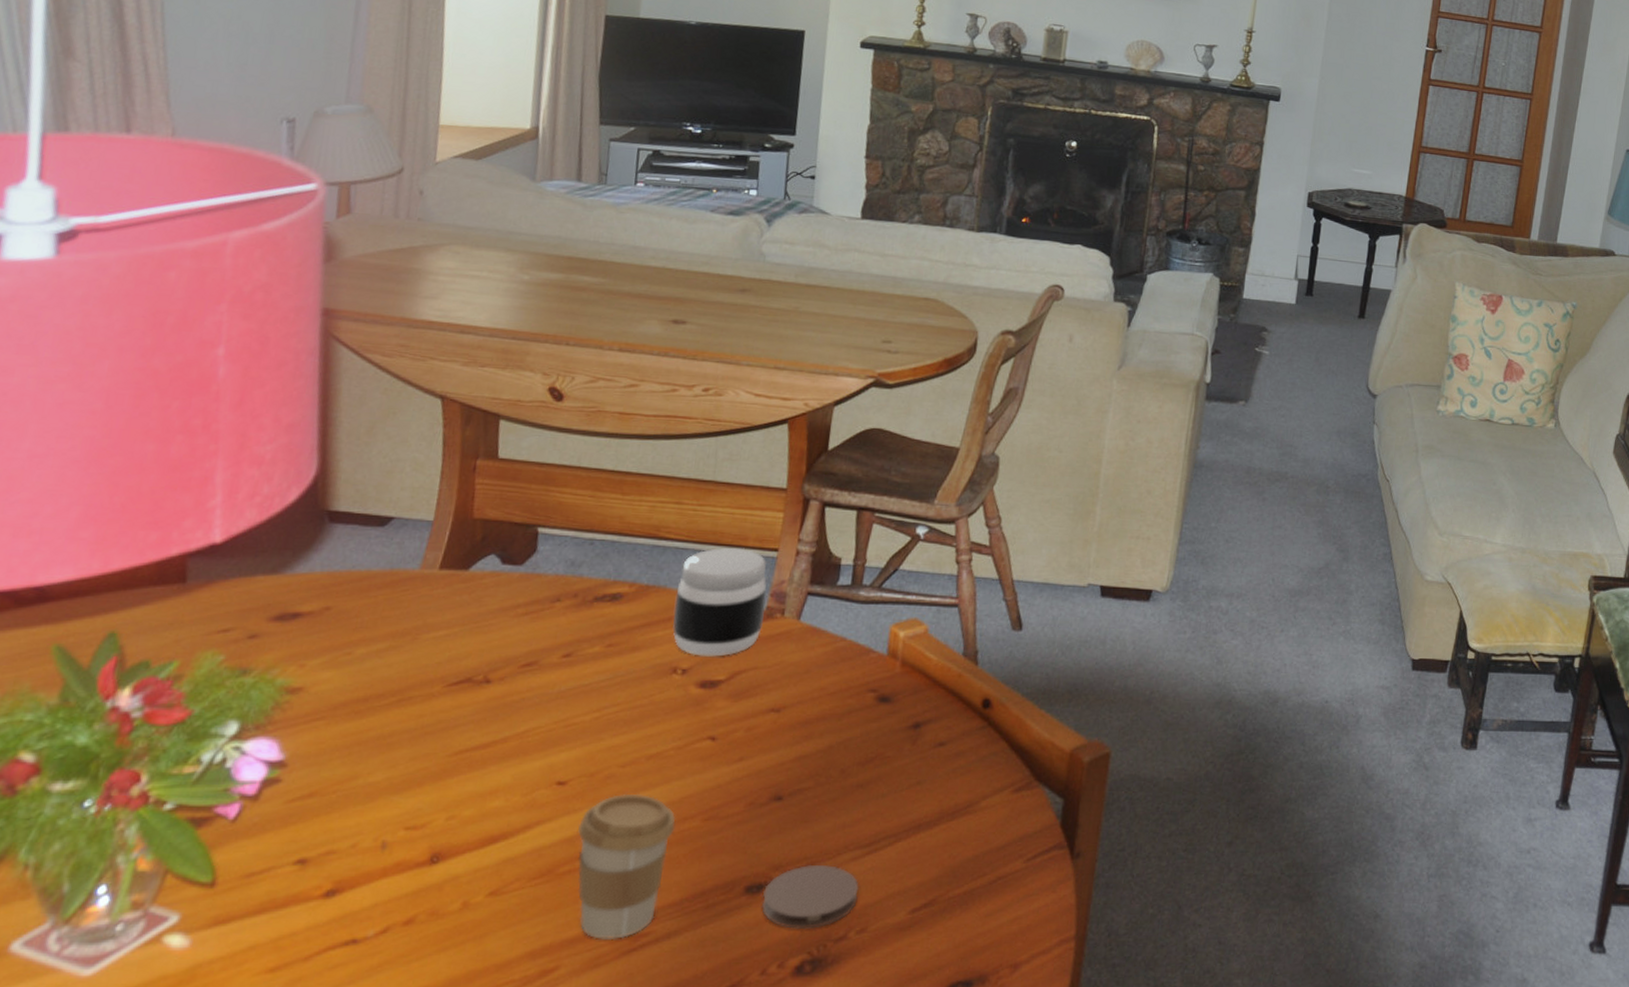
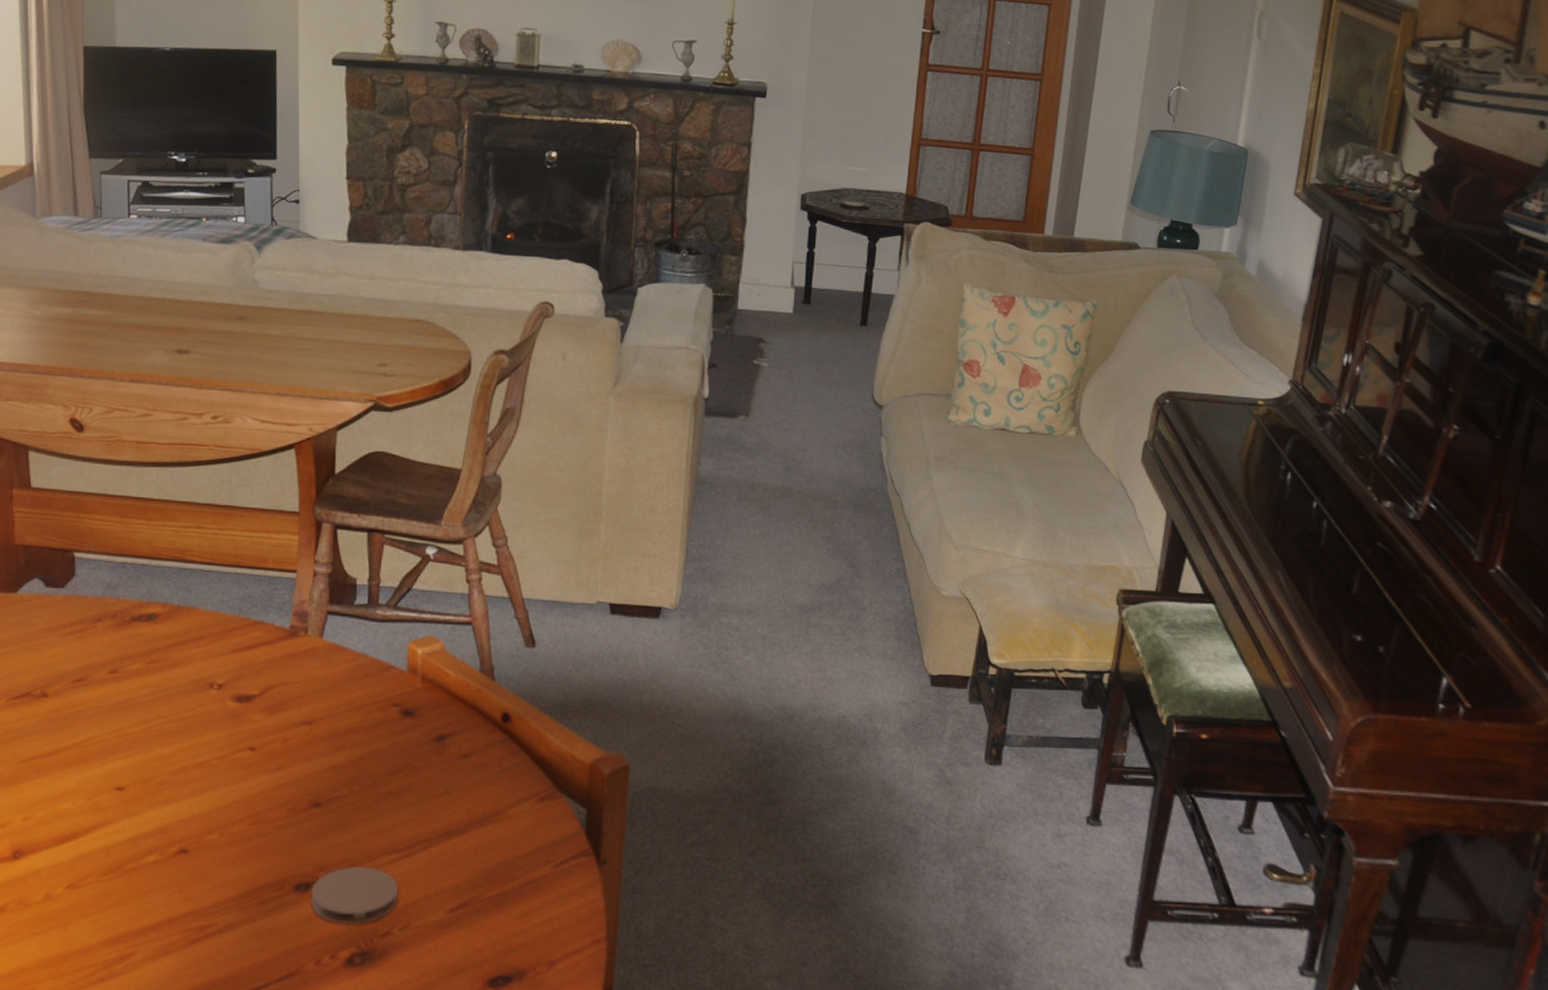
coffee cup: present [577,793,676,939] -> none [139,798,226,930]
jar: present [672,547,767,657] -> none [205,569,289,673]

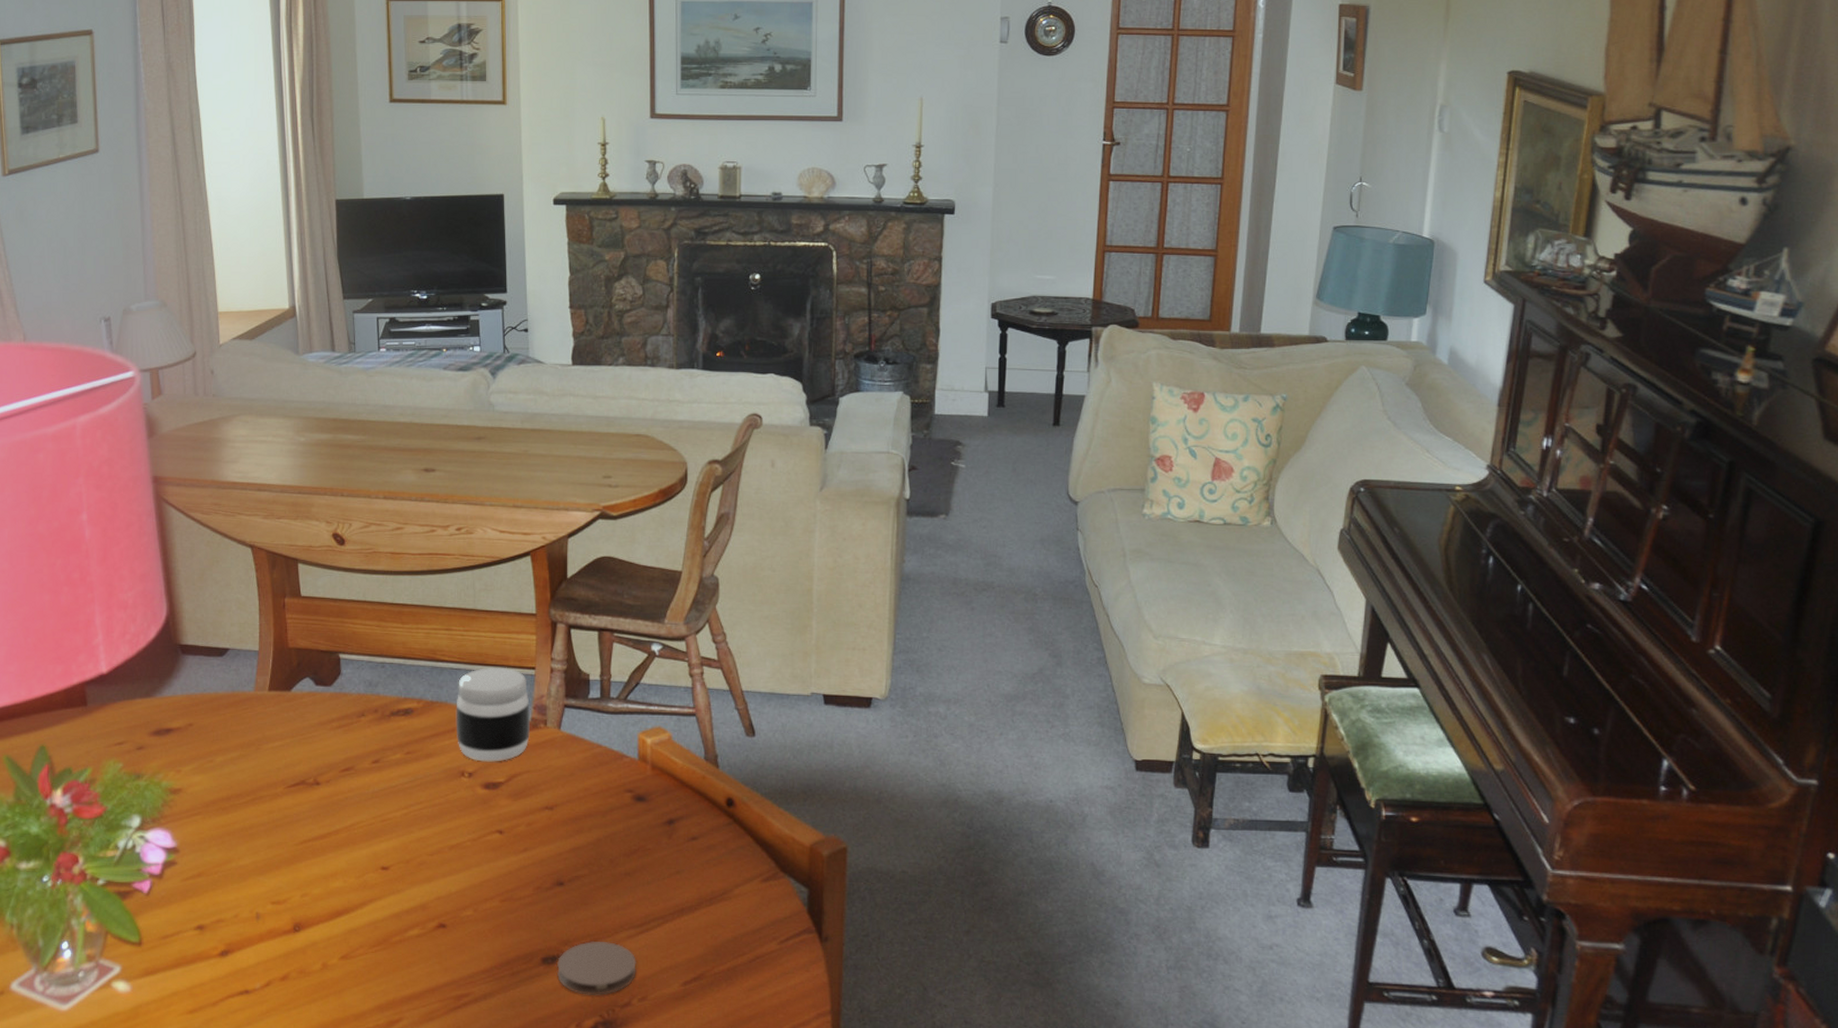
jar: none [205,569,289,673] -> present [456,667,531,762]

